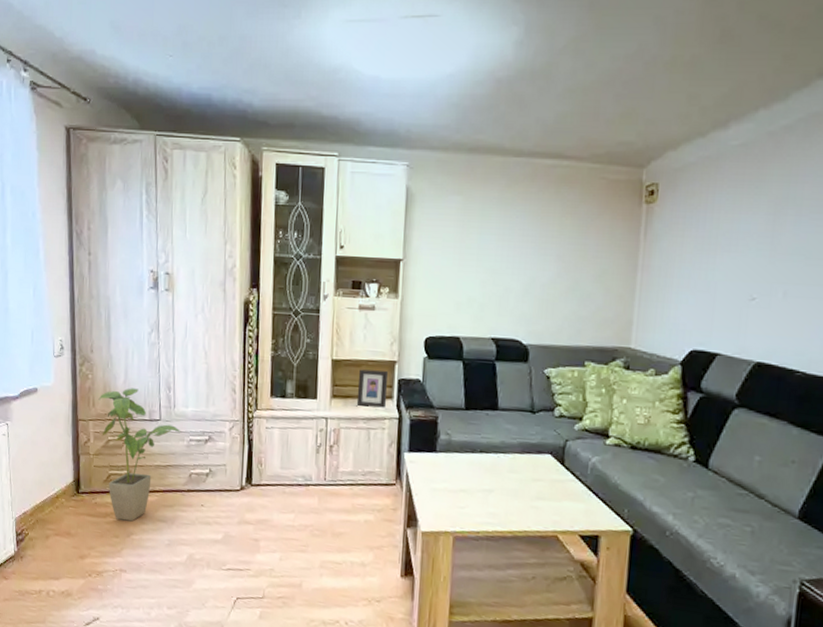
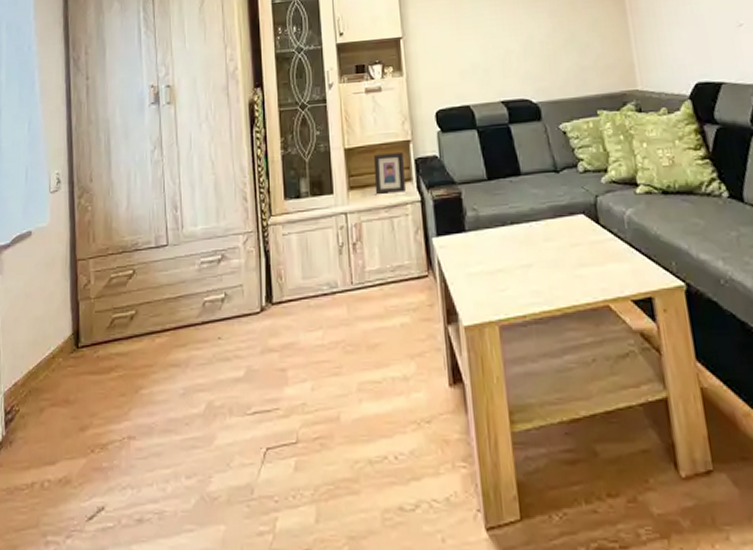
house plant: present [98,388,181,522] -> none [99,213,191,373]

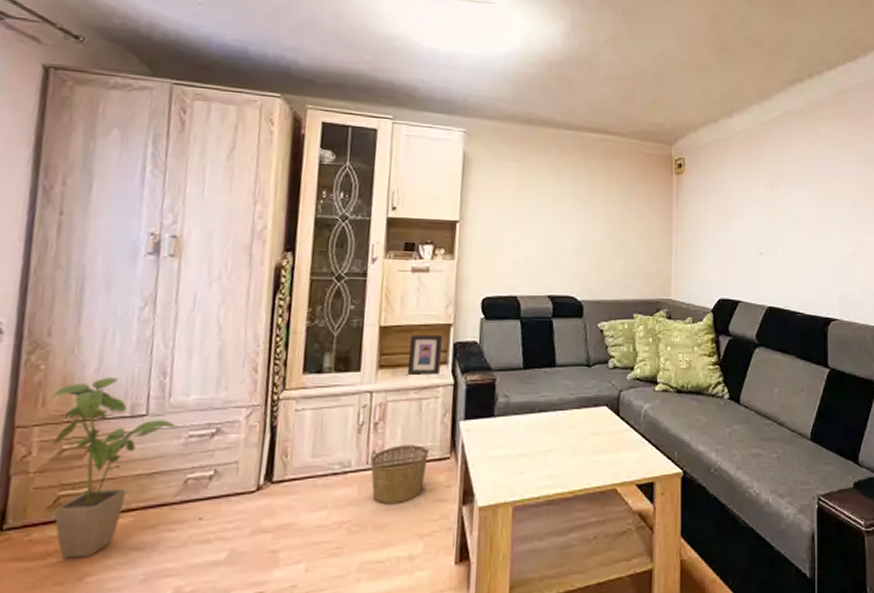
house plant: none [99,213,191,373] -> present [52,377,177,559]
basket: none [354,264,408,325] -> present [370,445,429,505]

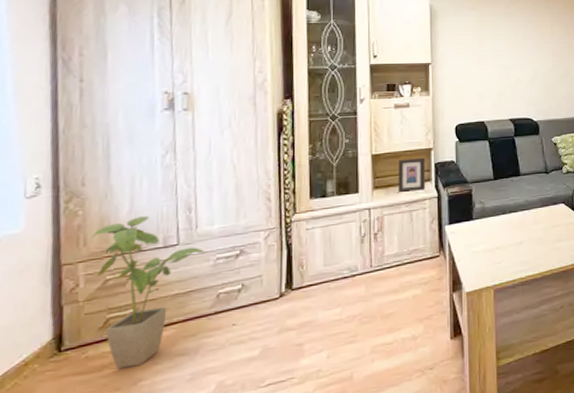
basket: present [370,445,429,505] -> none [373,248,421,298]

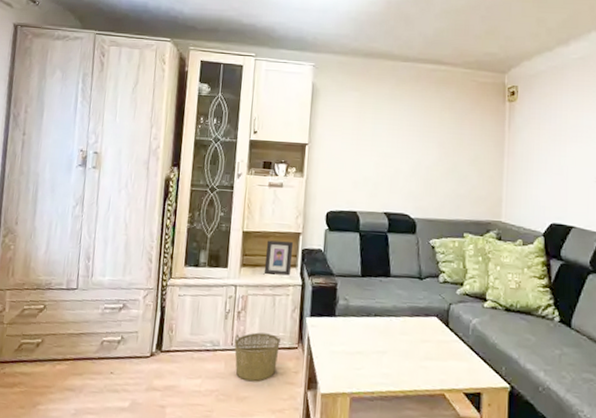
house plant: present [92,216,206,369] -> none [17,258,97,391]
basket: none [373,248,421,298] -> present [234,332,280,382]

